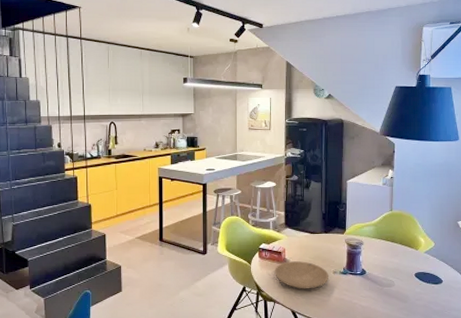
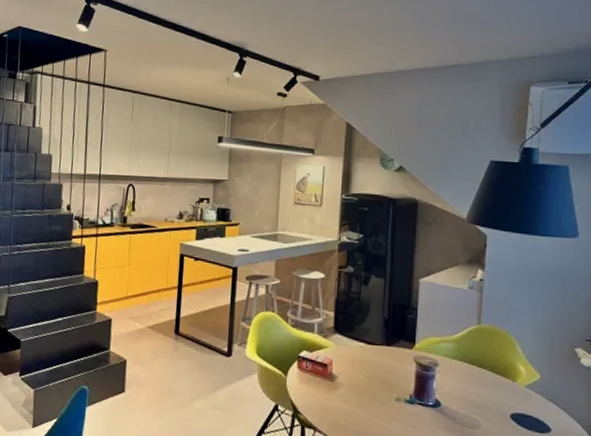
plate: present [275,261,329,289] -> none [317,378,390,418]

